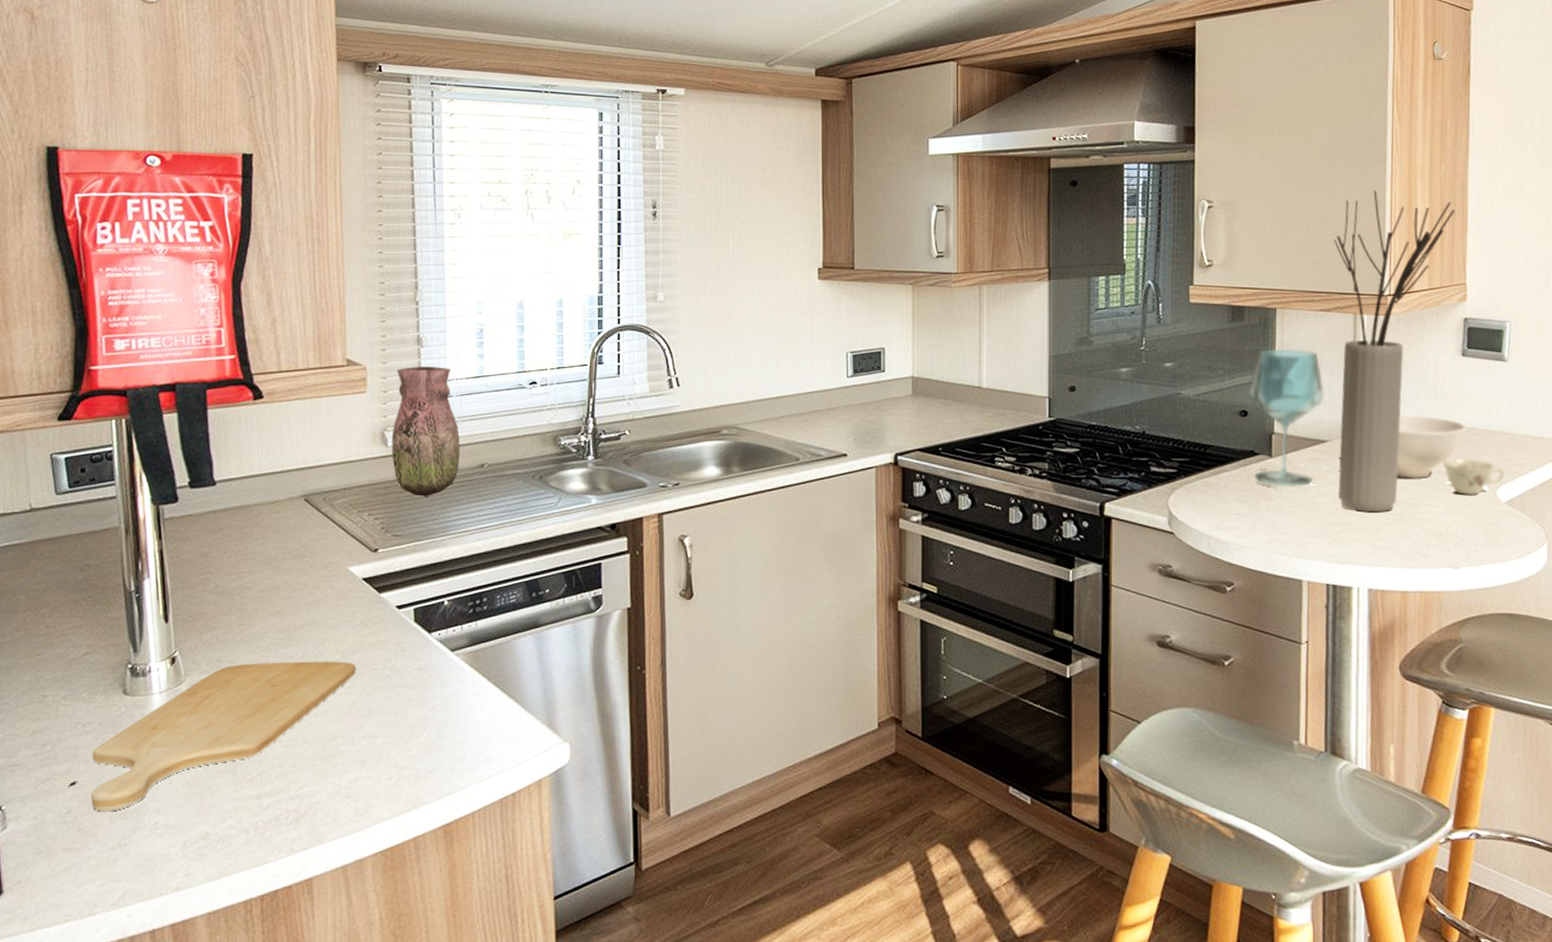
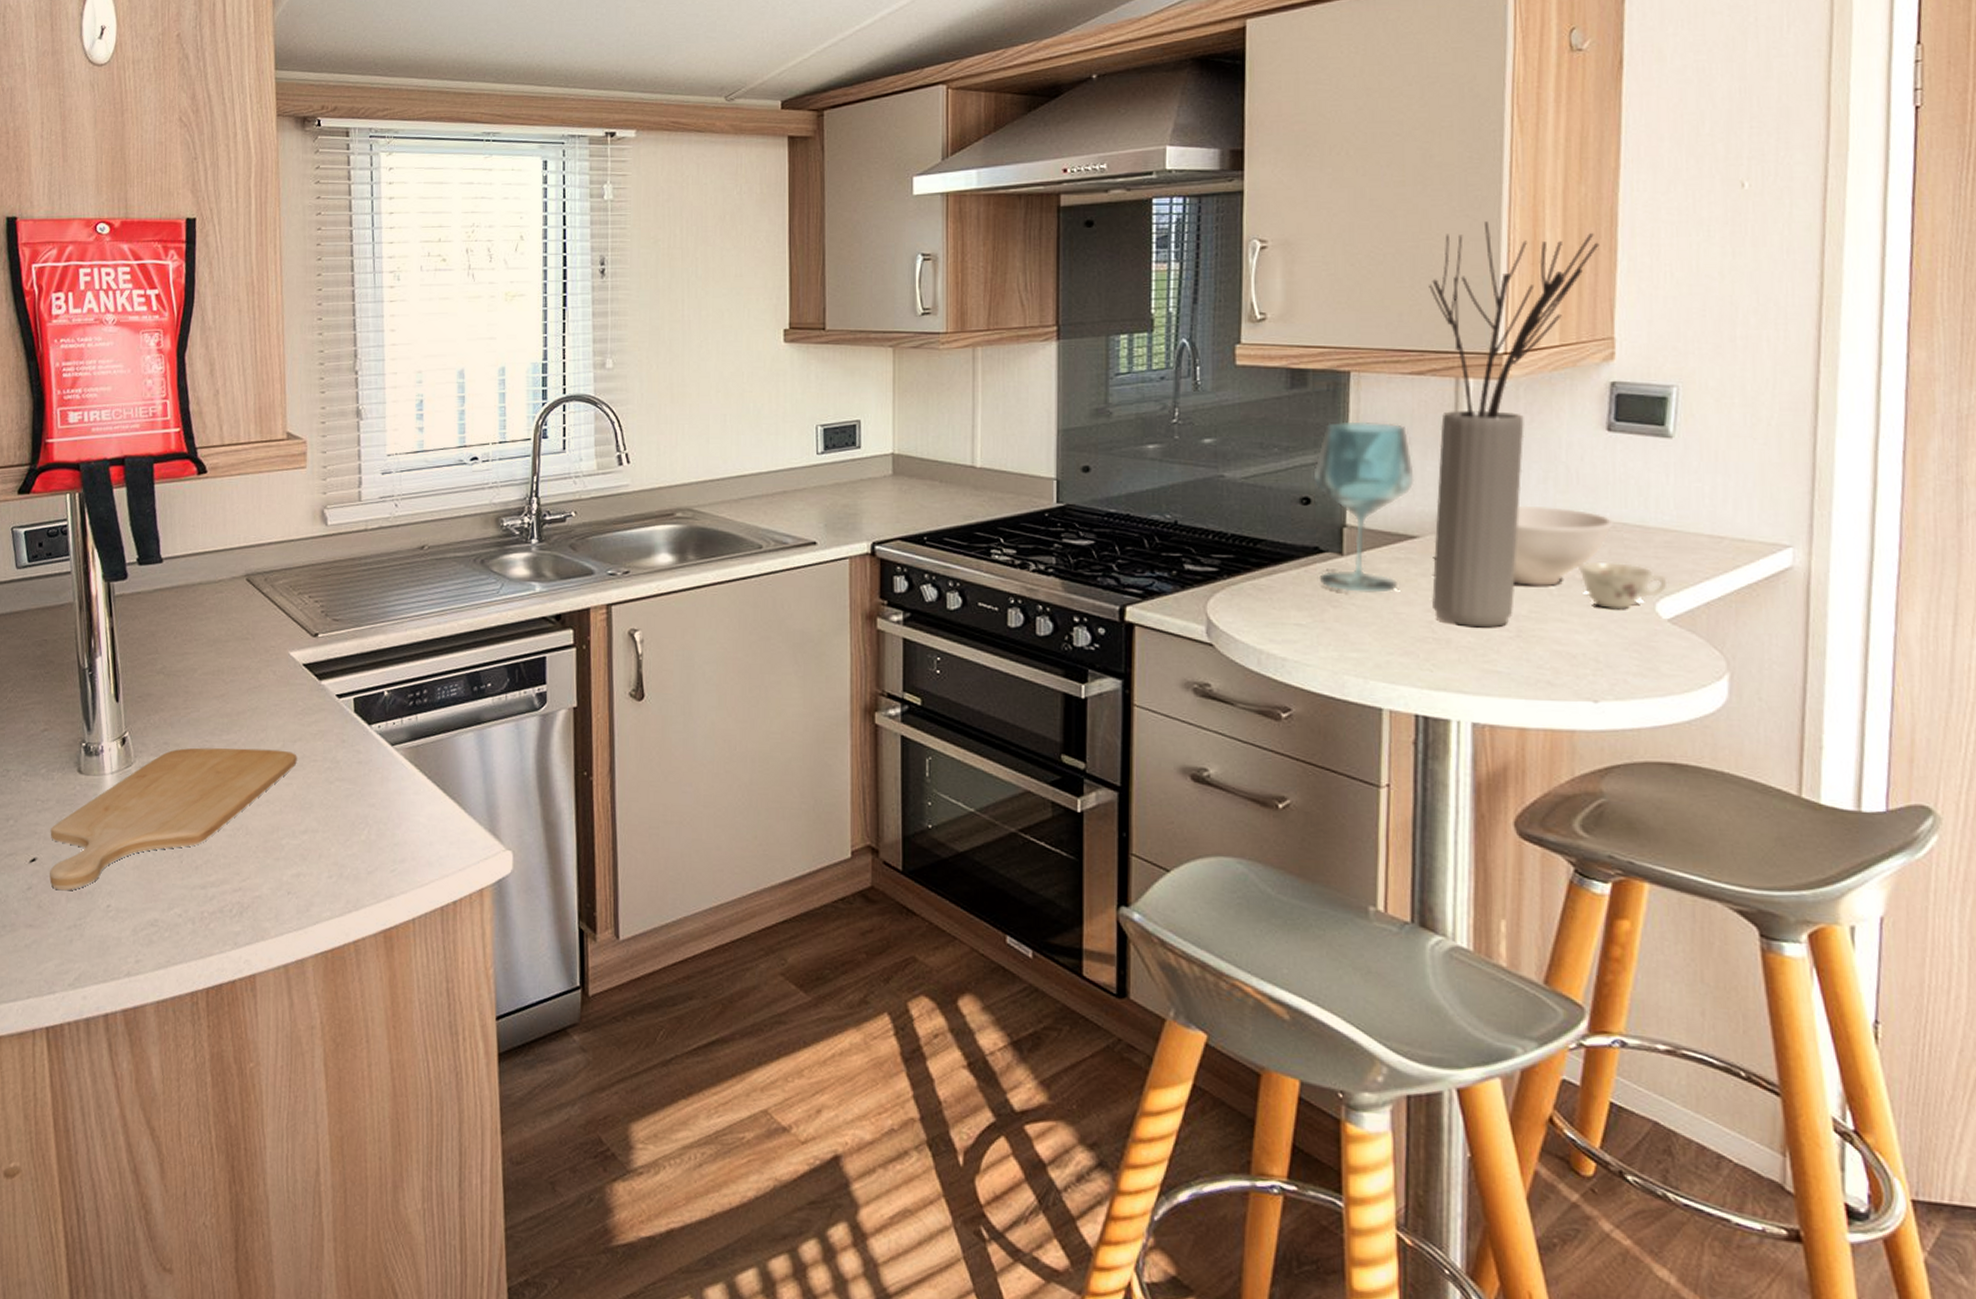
vase: present [391,367,460,496] -> none [331,441,400,579]

